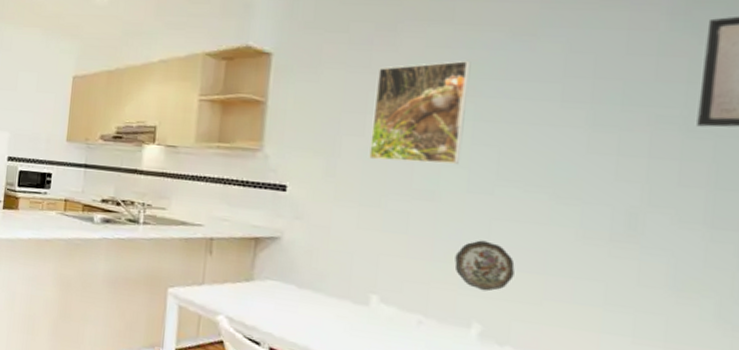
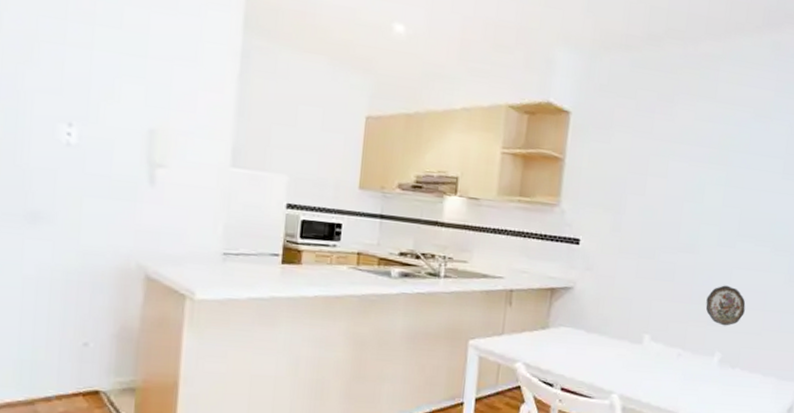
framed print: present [369,60,471,165] -> none [648,134,726,223]

